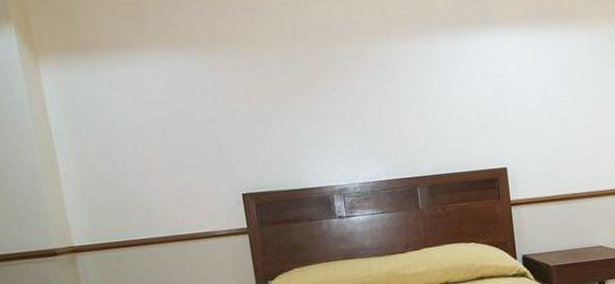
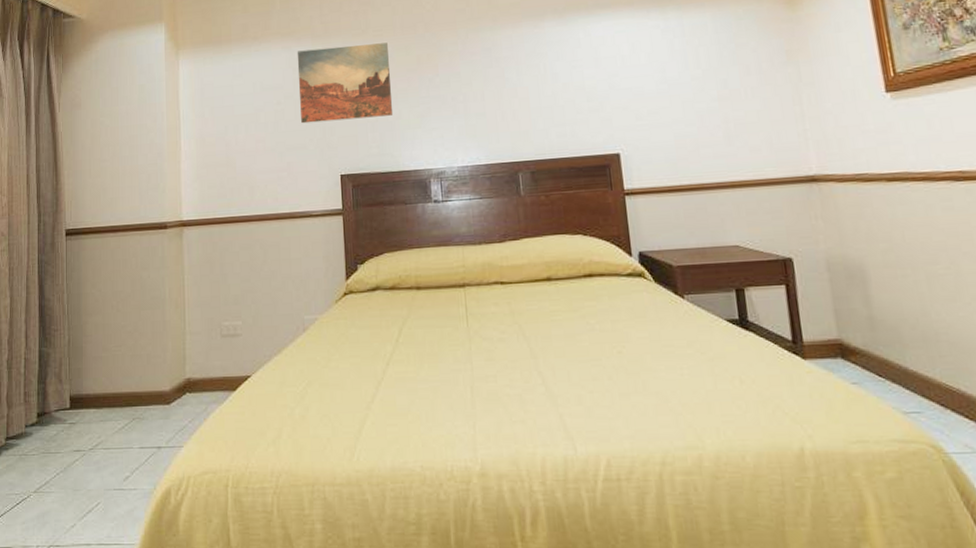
wall art: none [180,54,292,141] -> present [297,42,394,124]

